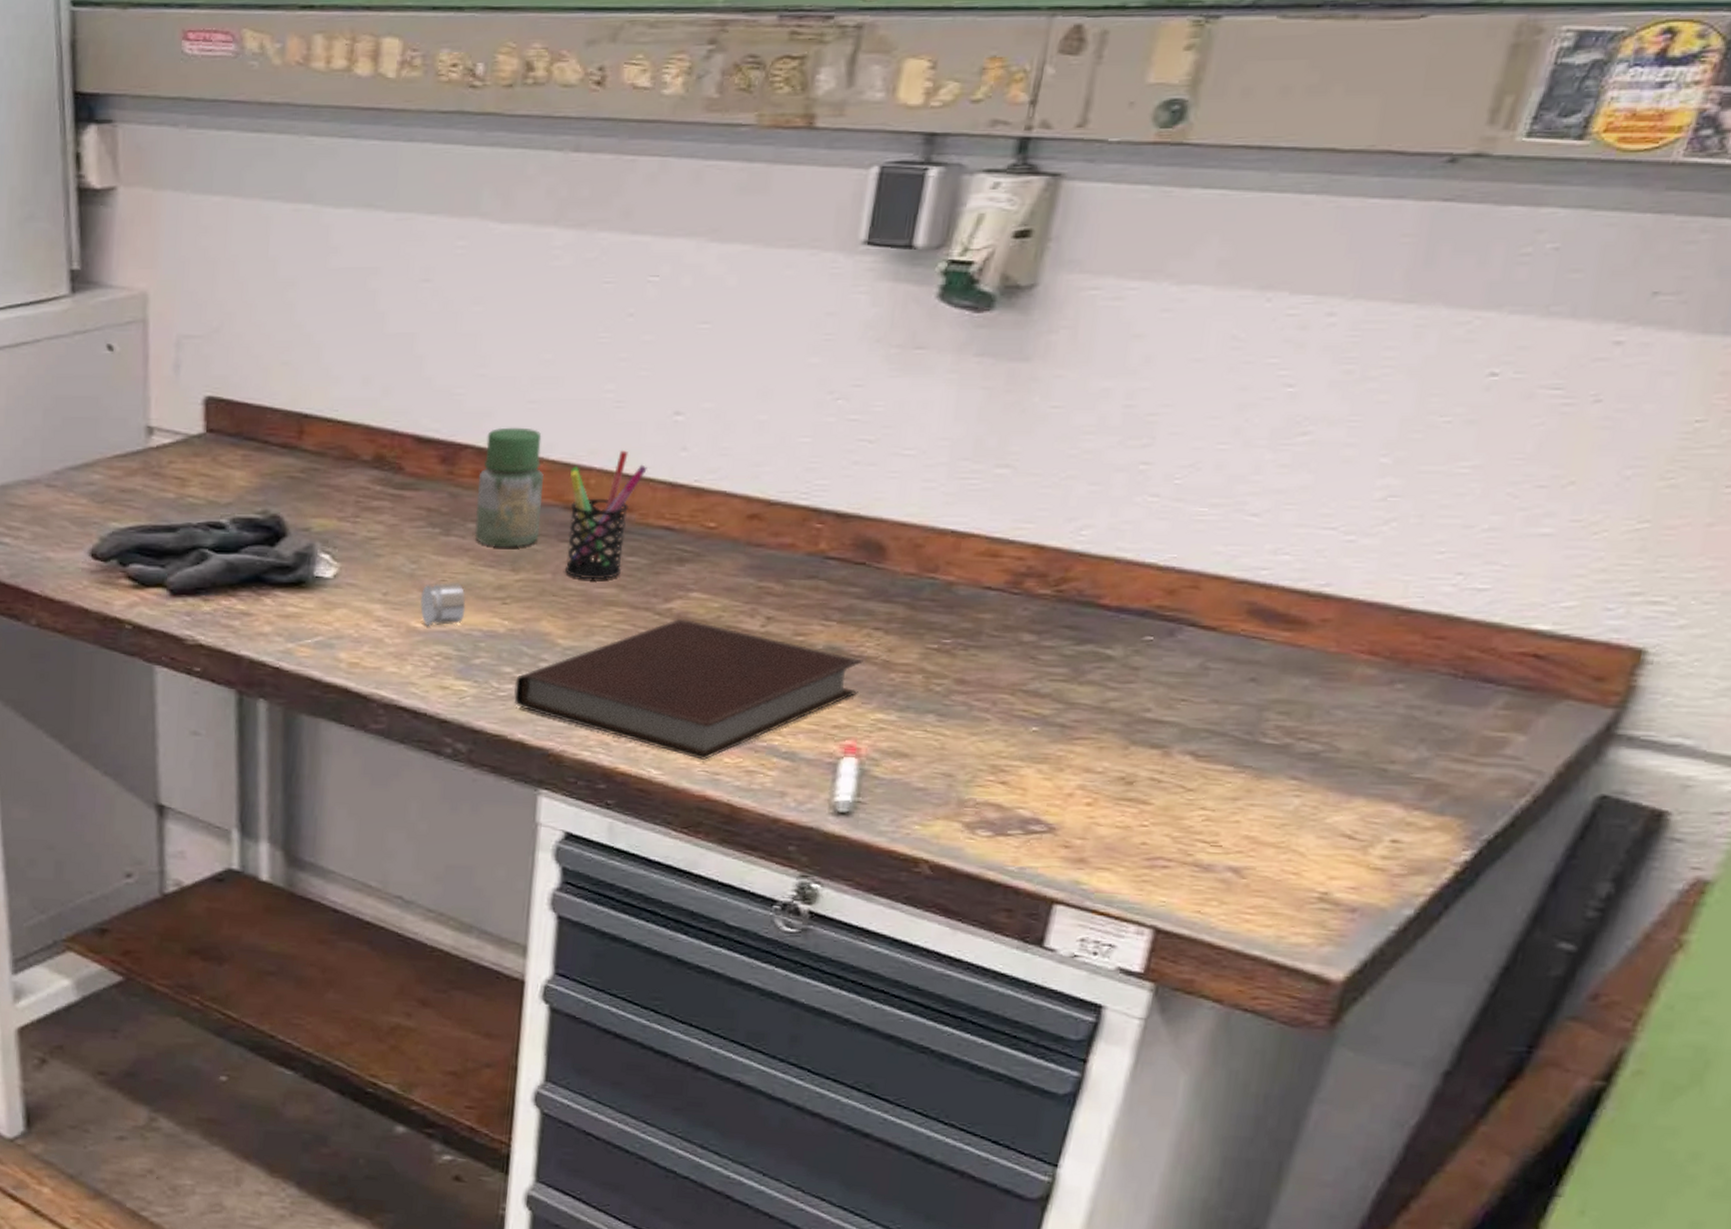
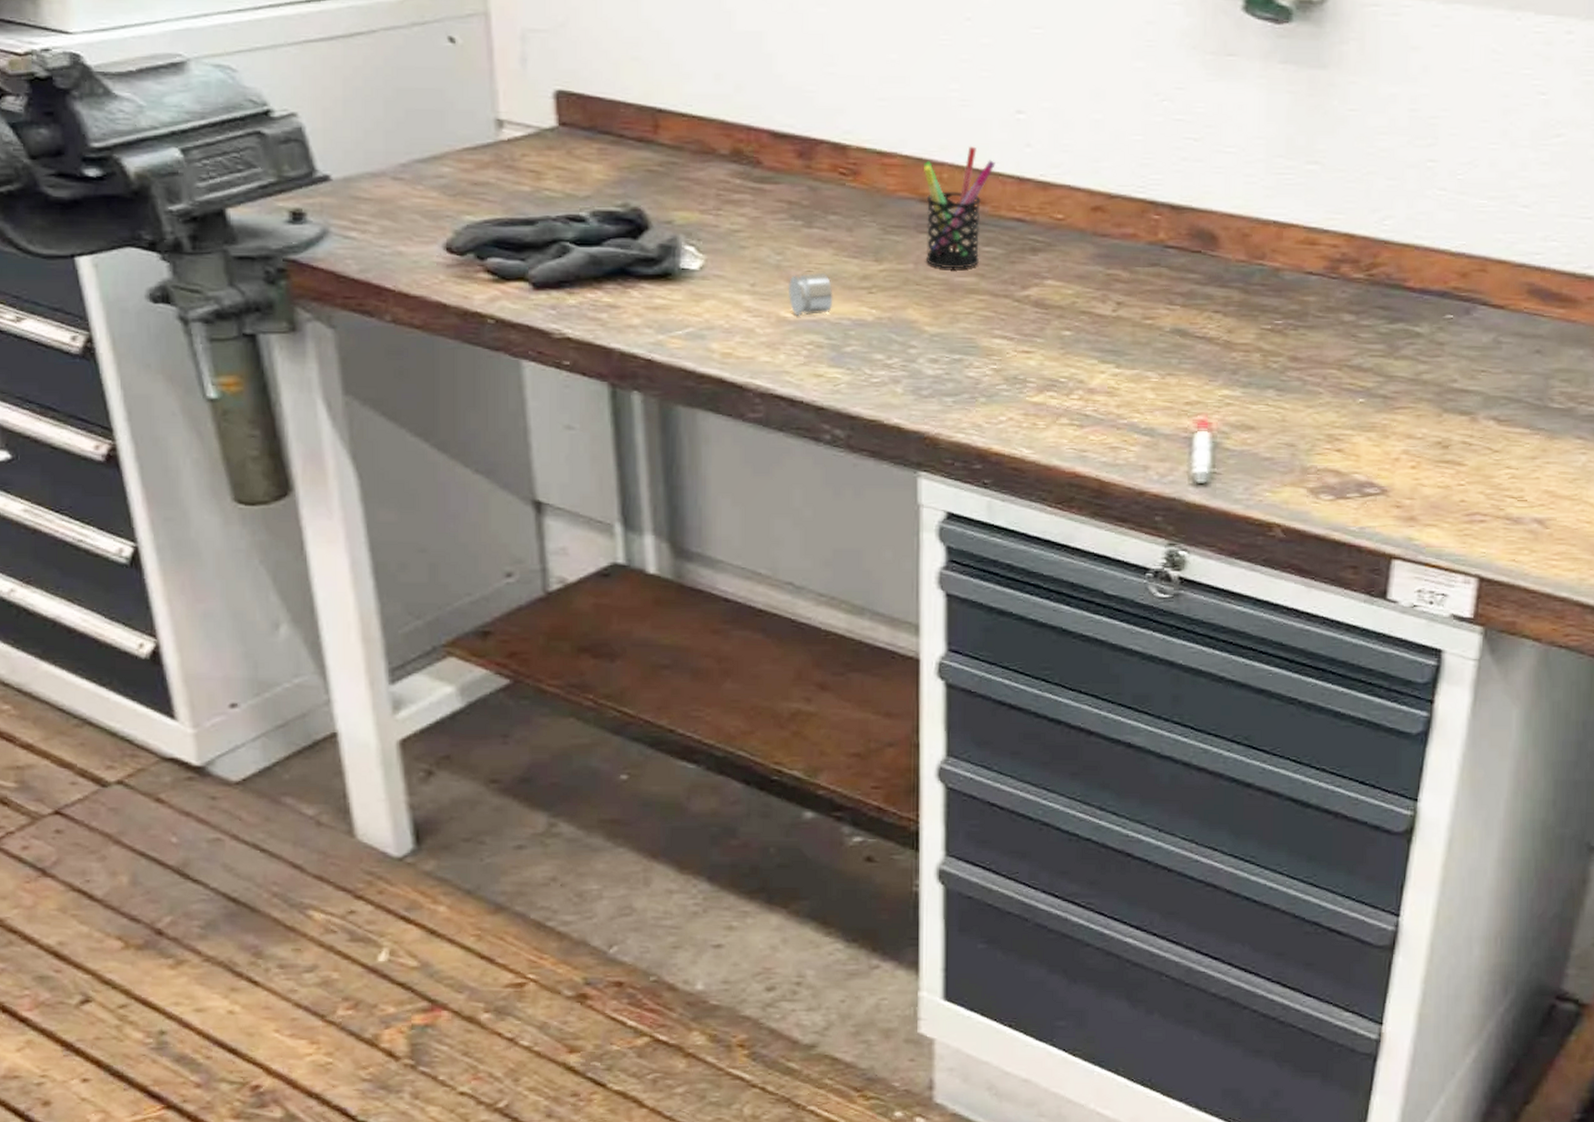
jar: present [474,427,544,547] -> none [835,123,899,238]
notebook: present [514,618,863,760] -> none [887,304,1207,438]

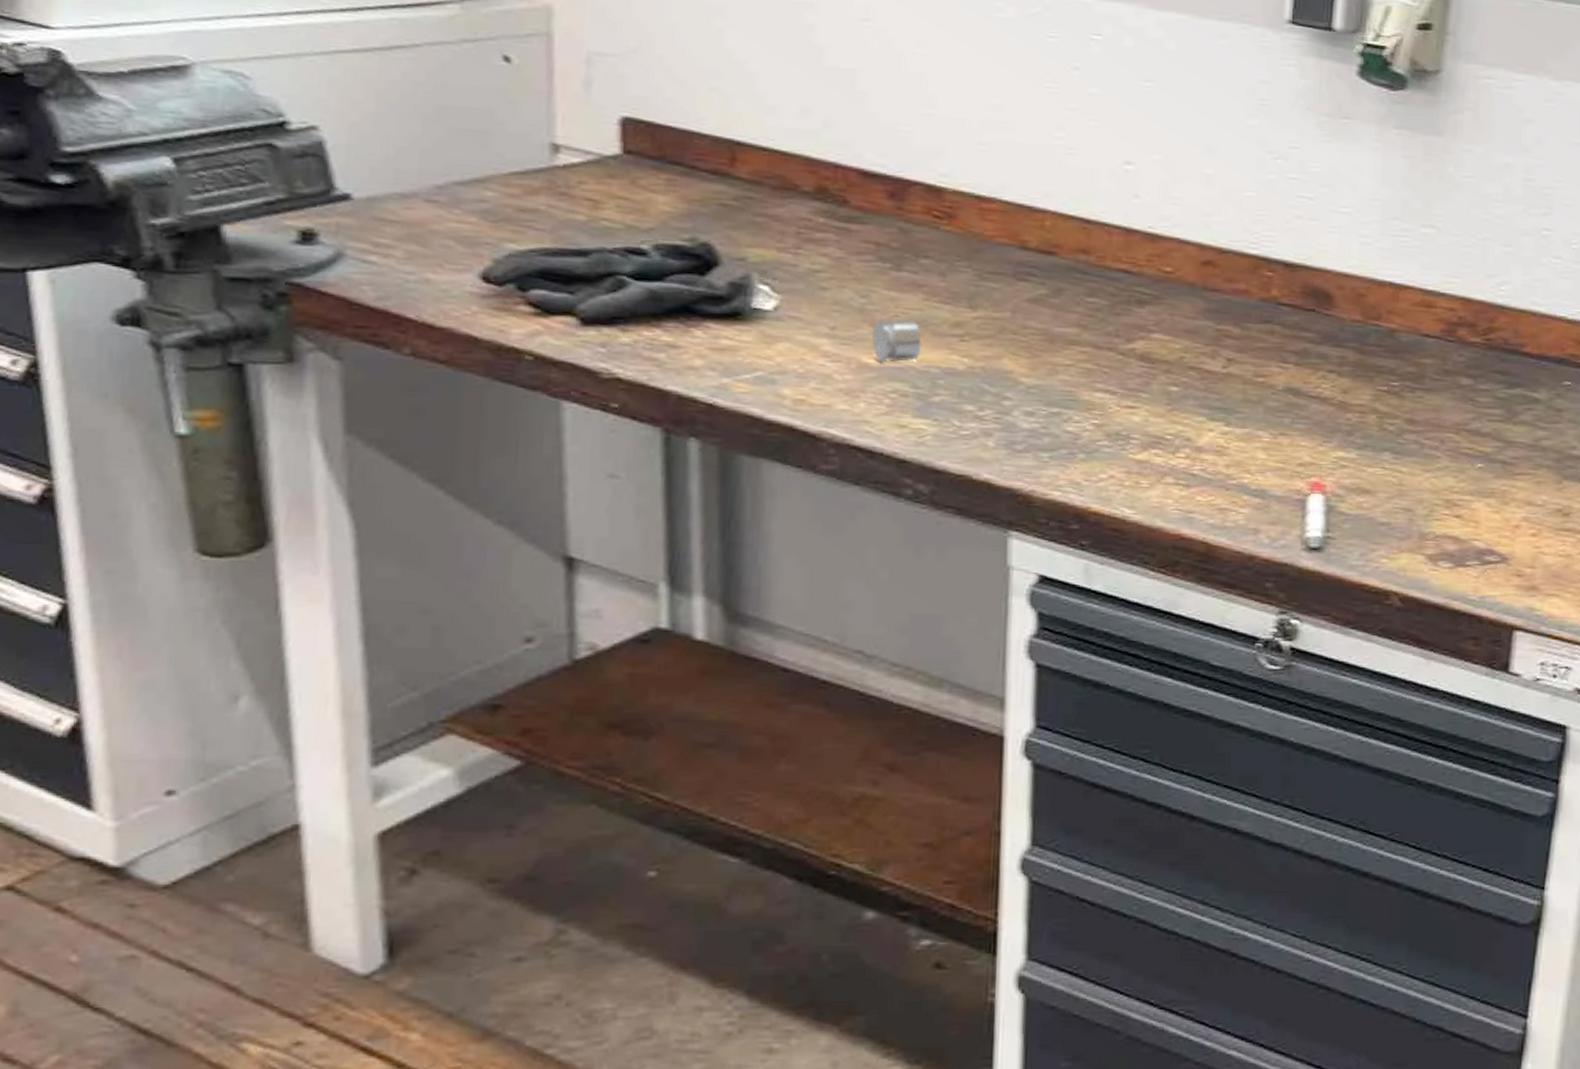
pen holder: present [924,146,995,269] -> none [1024,195,1102,319]

